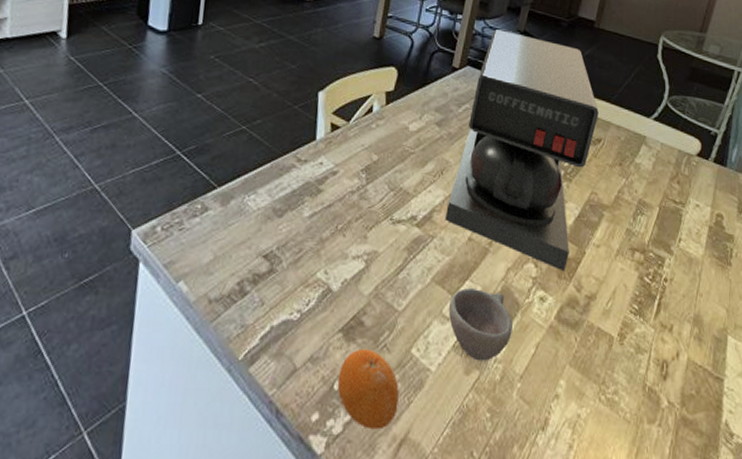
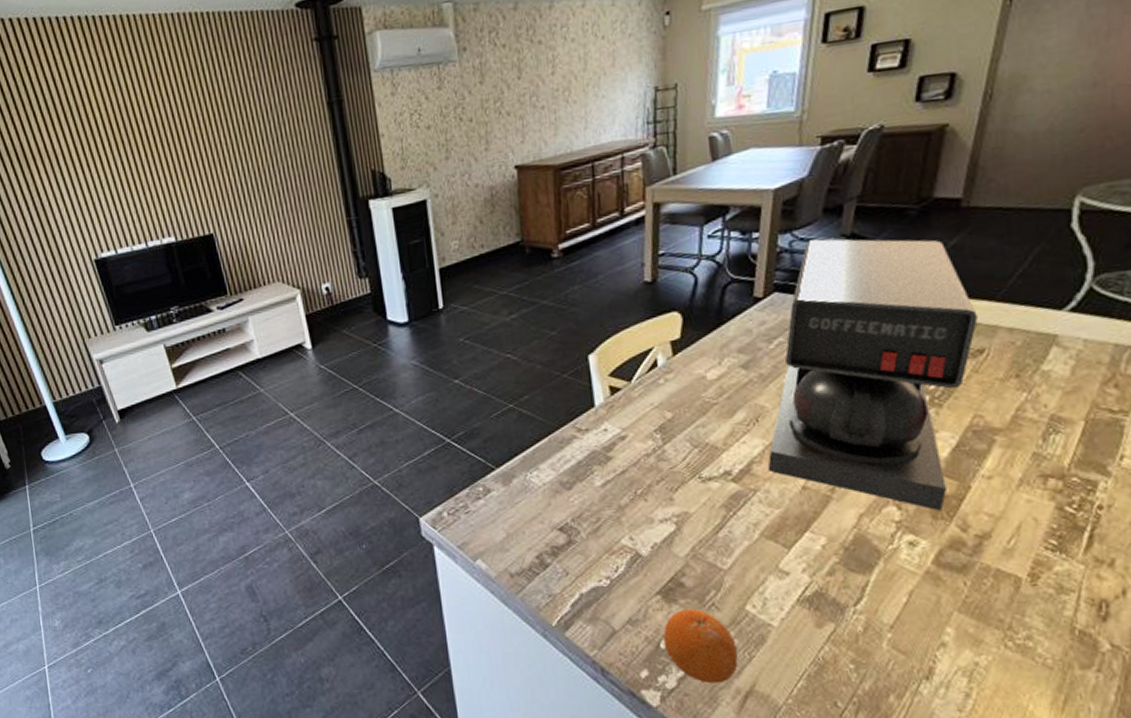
cup: present [448,288,513,361] -> none [786,540,874,614]

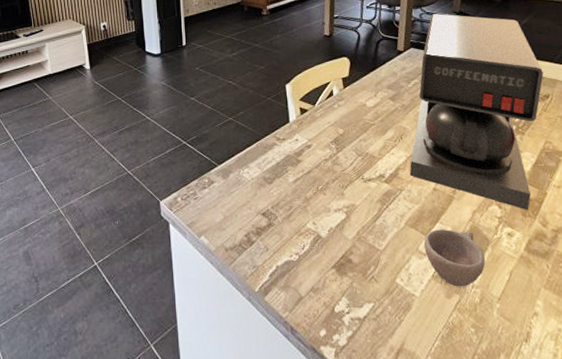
fruit: present [663,608,738,684] -> none [337,280,391,342]
cup: none [786,540,874,614] -> present [423,229,486,287]

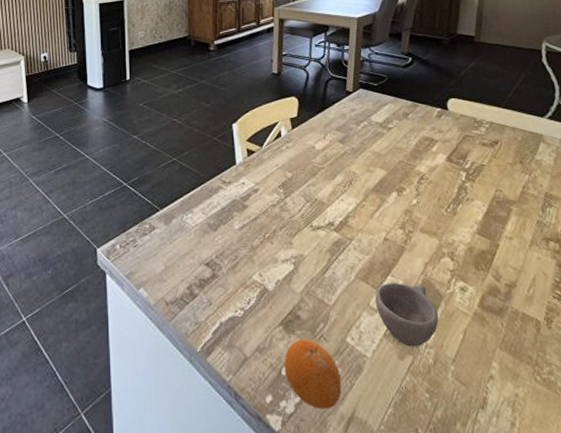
fruit: none [337,280,391,342] -> present [284,339,342,409]
coffee maker: present [409,14,544,211] -> none [359,54,492,263]

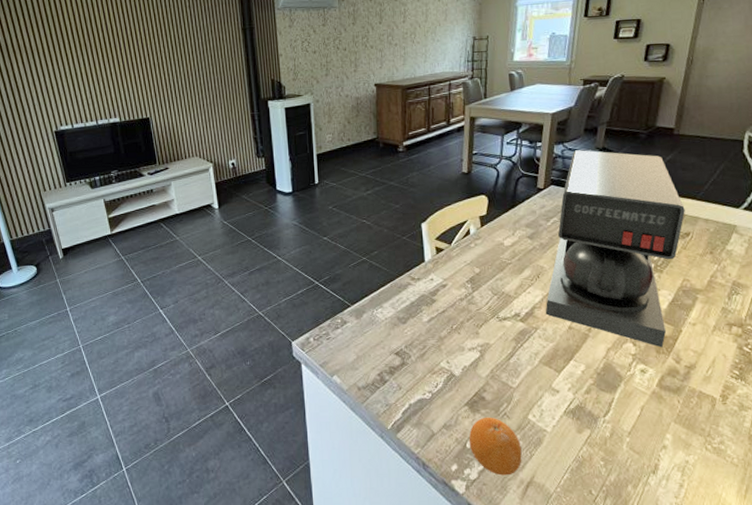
coffee maker: none [359,54,492,263] -> present [545,150,685,348]
cup: present [375,283,439,347] -> none [557,367,617,422]

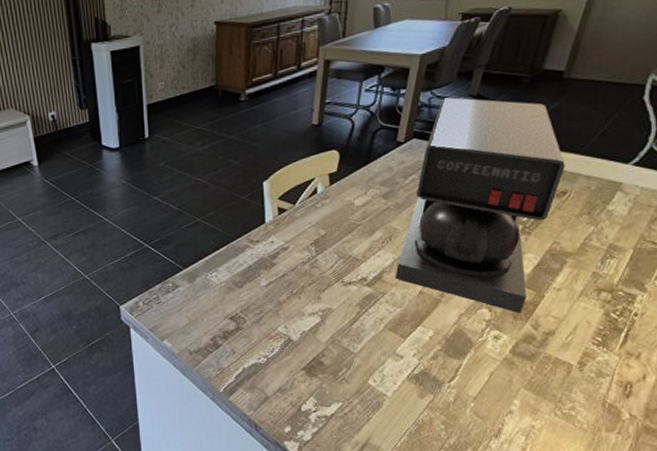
fruit: present [469,417,522,476] -> none [304,381,359,438]

